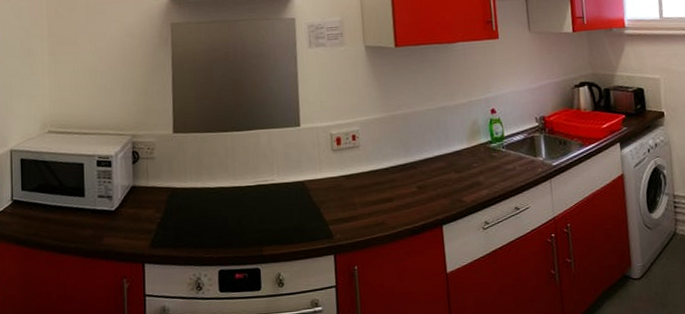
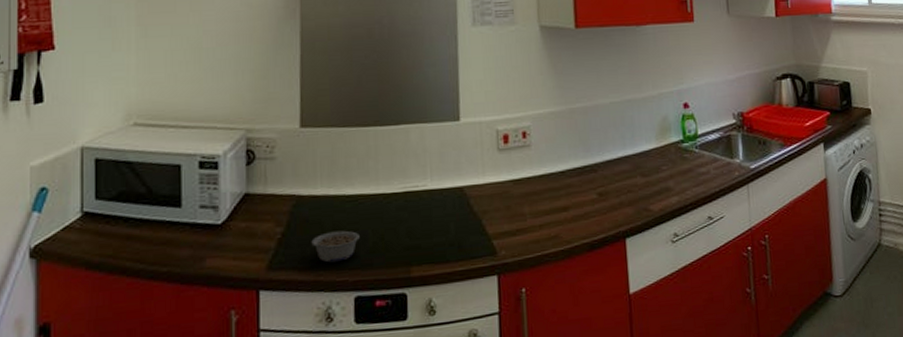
legume: none [184,216,222,242] -> present [311,230,360,263]

